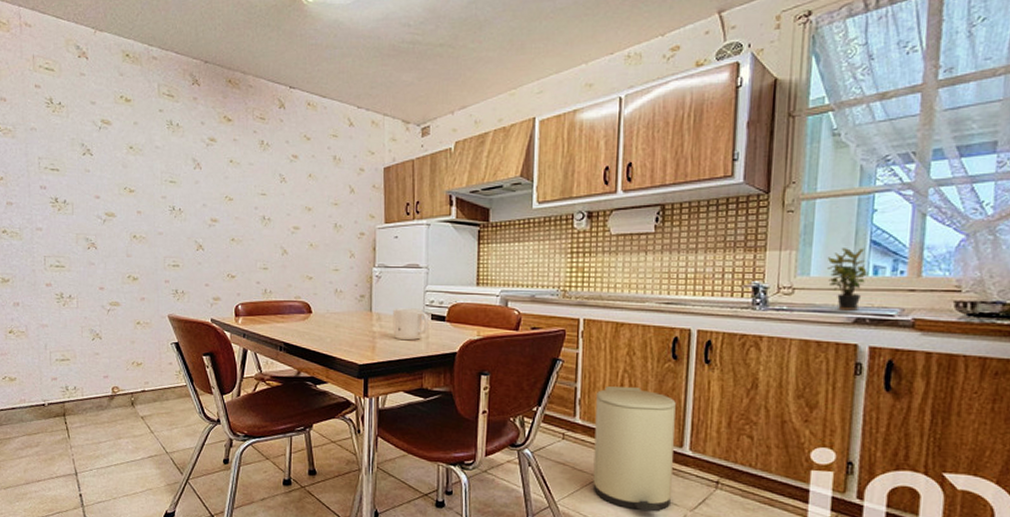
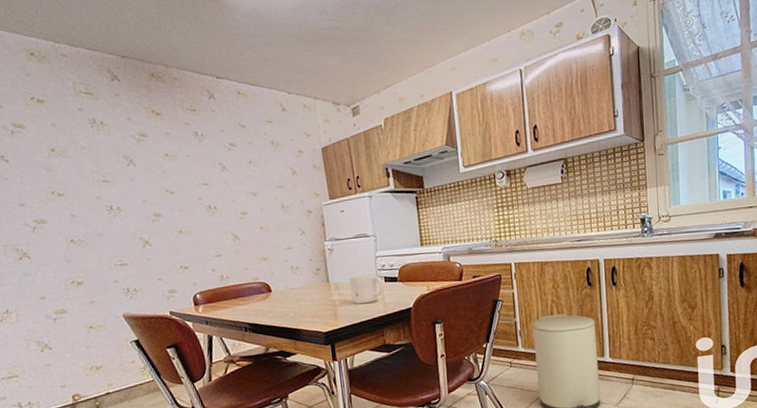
potted plant: present [828,248,871,311] -> none [691,178,722,229]

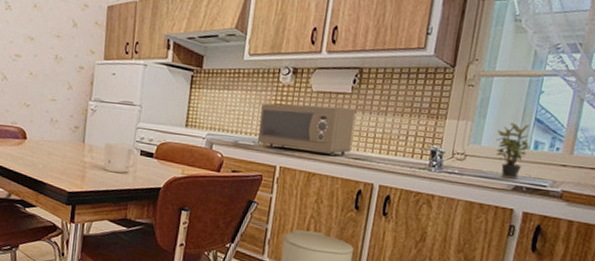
microwave: none [486,197,572,248] -> present [257,103,355,157]
potted plant: none [691,178,722,229] -> present [496,123,532,180]

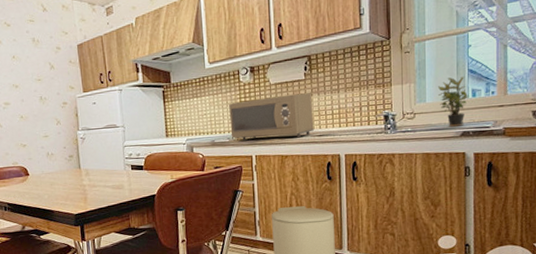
mug: present [103,141,138,173] -> none [98,161,130,190]

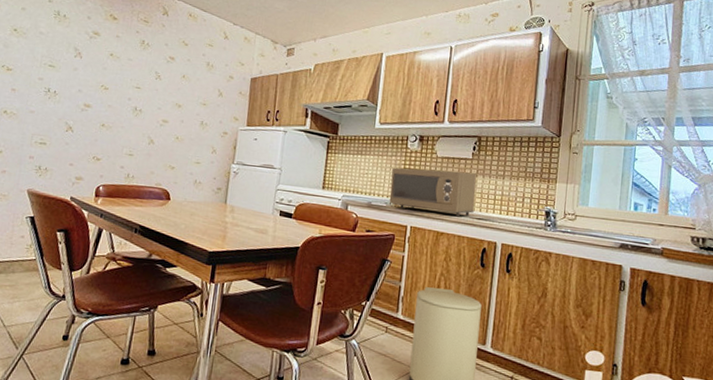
potted plant: present [438,76,470,127] -> none [601,186,632,238]

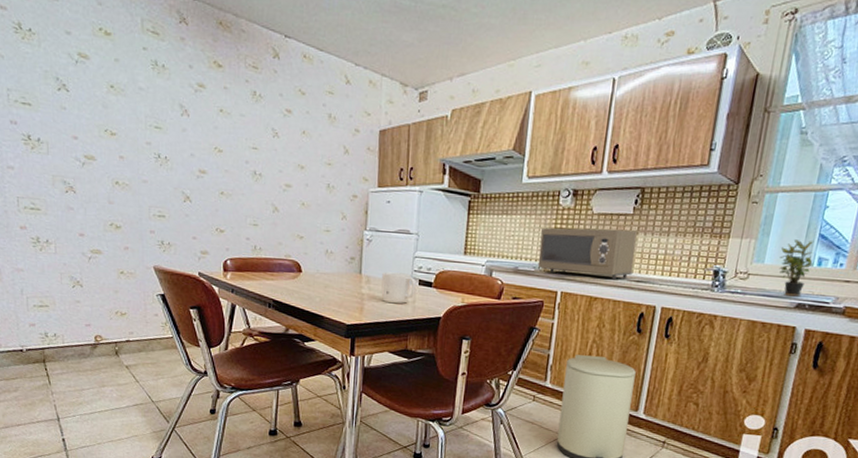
mug: none [244,202,277,233] -> present [381,271,416,304]
potted plant: none [601,186,632,238] -> present [779,239,815,297]

